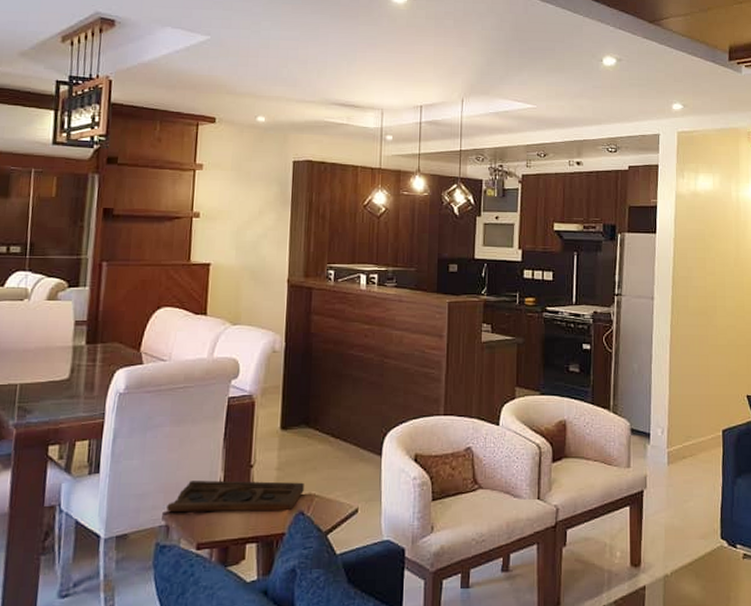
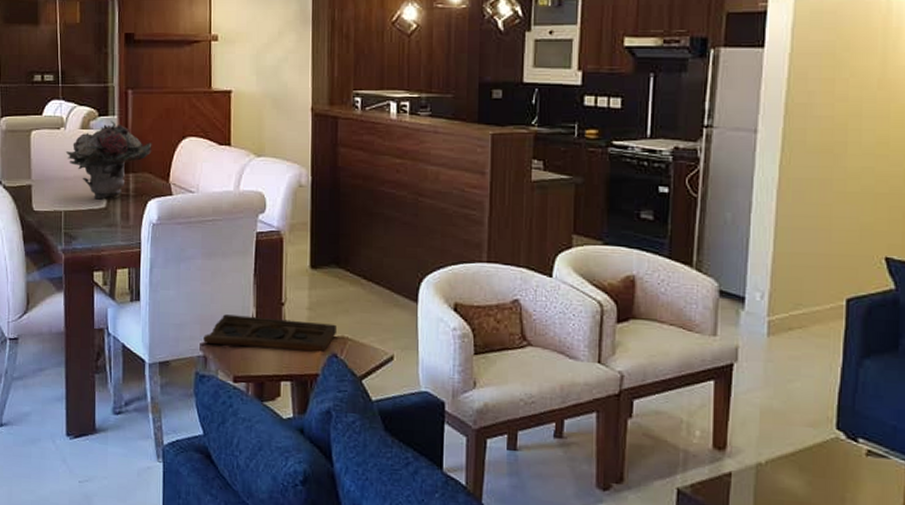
flower arrangement: none [27,292,125,371] -> present [65,121,152,200]

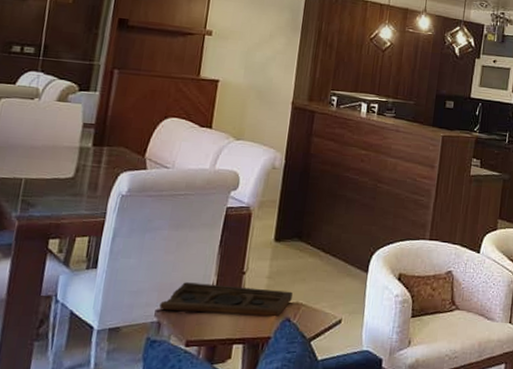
flower arrangement: present [65,121,152,200] -> none [36,96,133,171]

